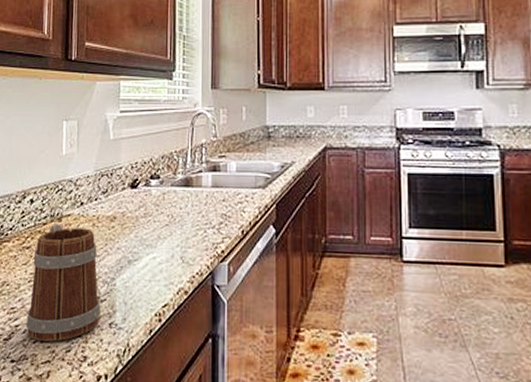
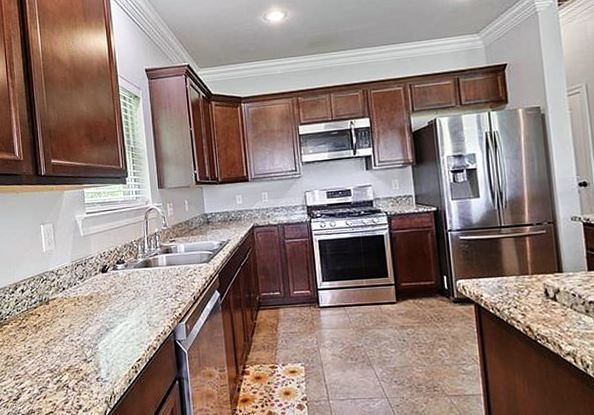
mug: present [26,224,101,342] -> none [29,306,89,398]

